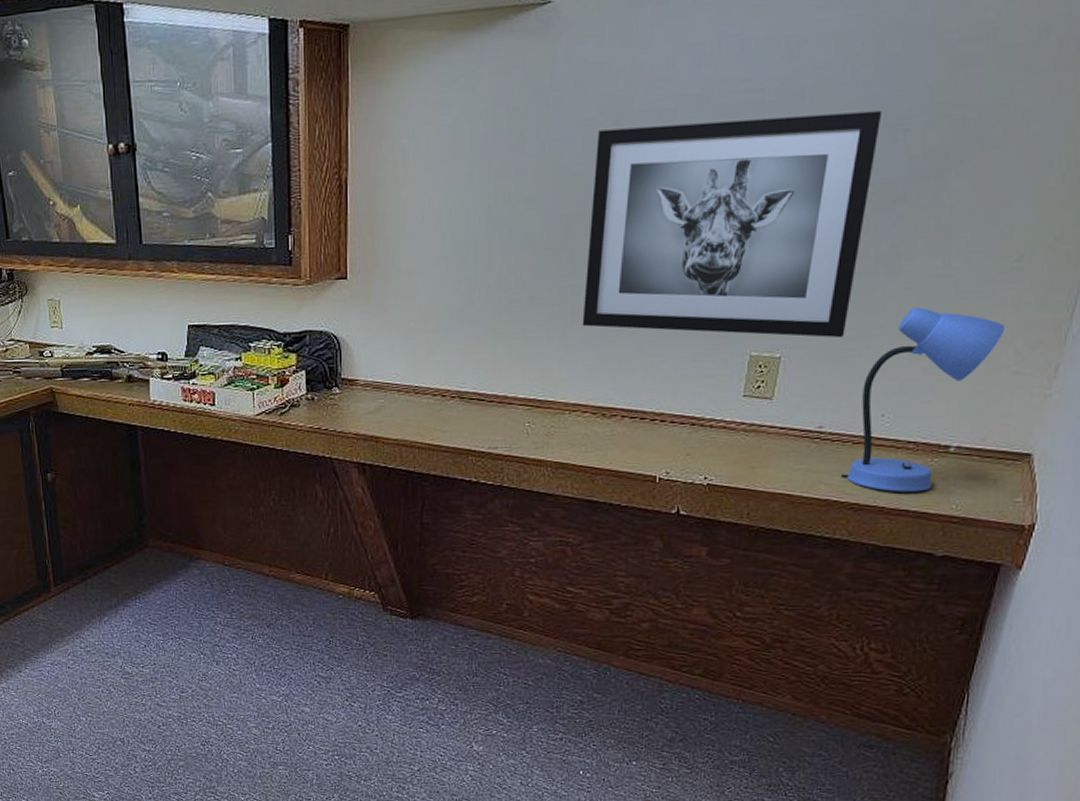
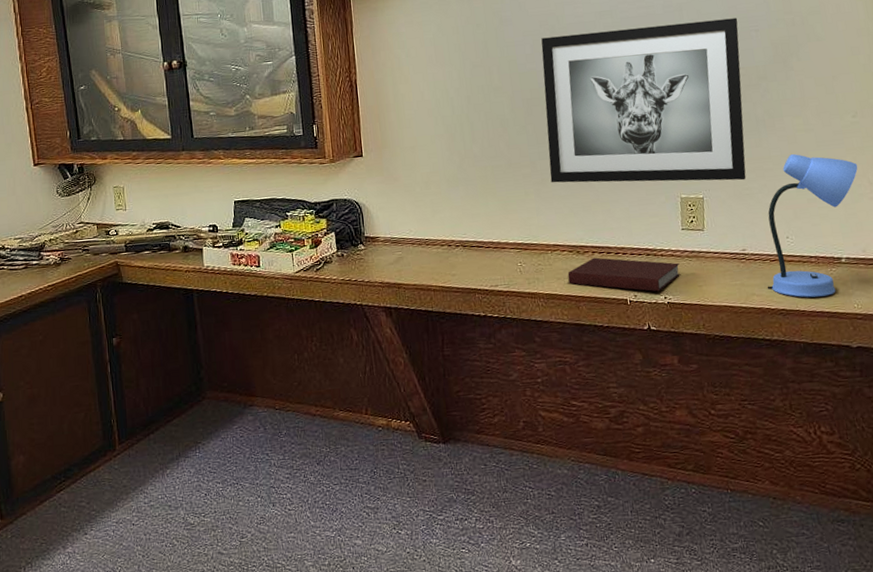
notebook: none [586,423,732,470] -> present [567,257,680,292]

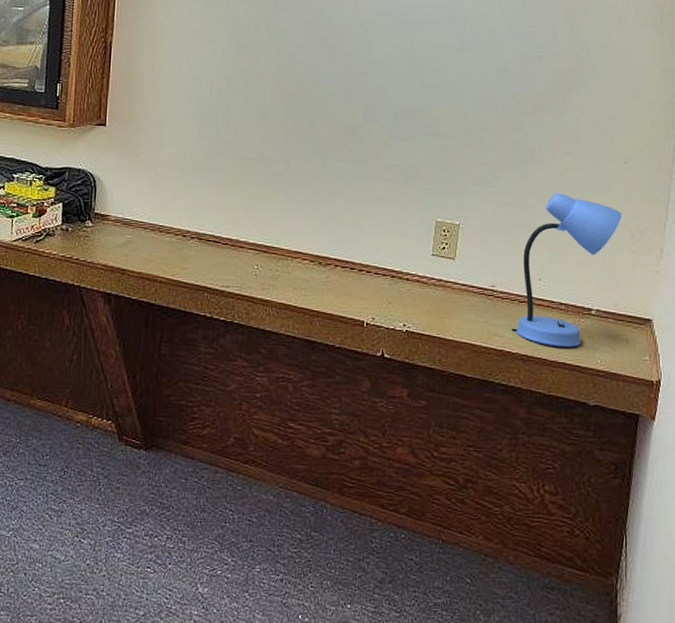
wall art: present [541,18,746,183] -> none [303,29,522,213]
notebook: present [567,257,680,292] -> none [305,271,424,318]

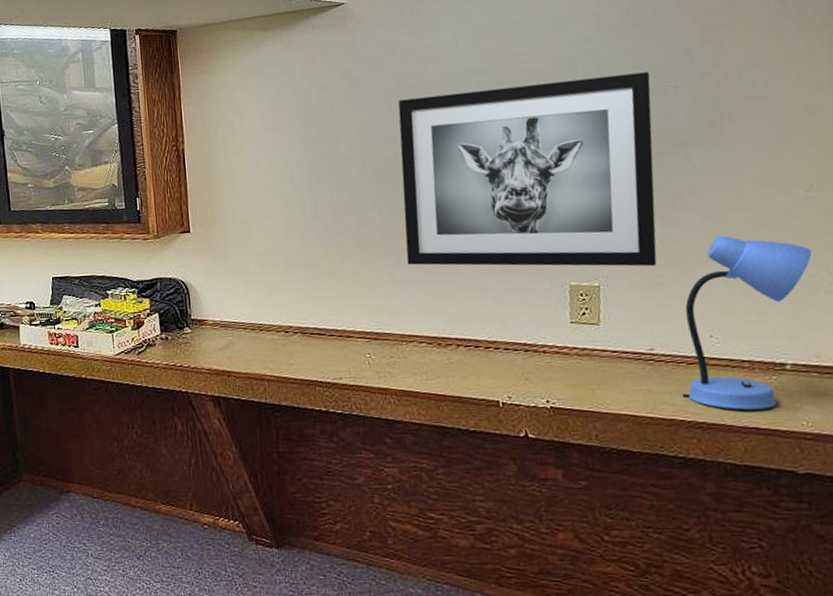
wall art: none [303,29,522,213] -> present [398,72,657,267]

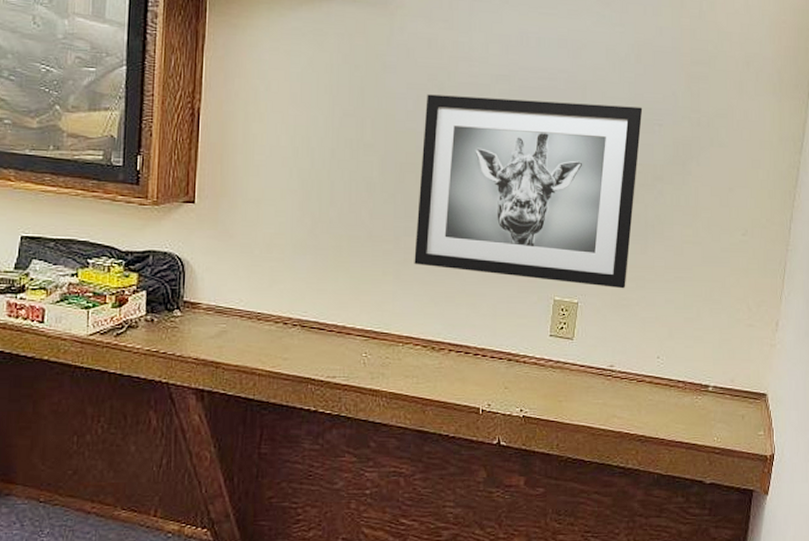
desk lamp: present [682,236,812,410] -> none [629,267,740,425]

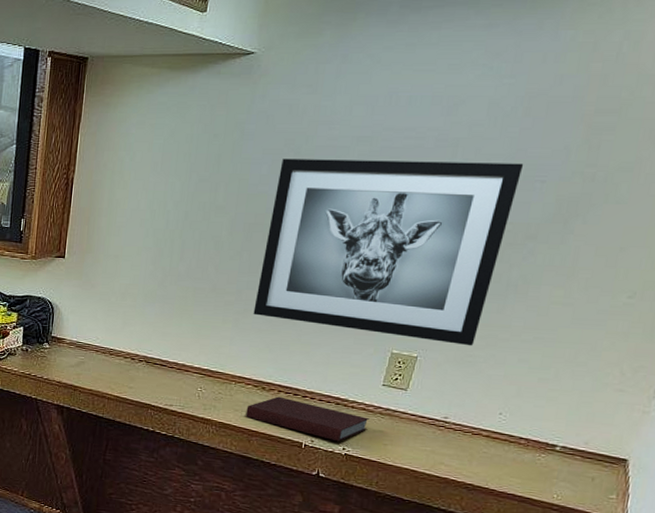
notebook: none [417,356,542,403] -> present [245,396,369,442]

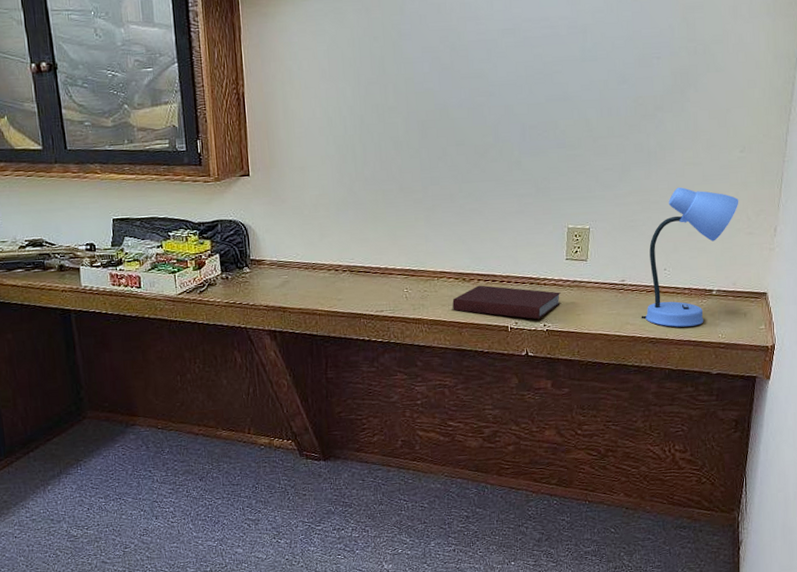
wall art: present [253,158,524,346] -> none [440,43,641,212]
desk lamp: none [459,328,614,481] -> present [641,187,739,327]

